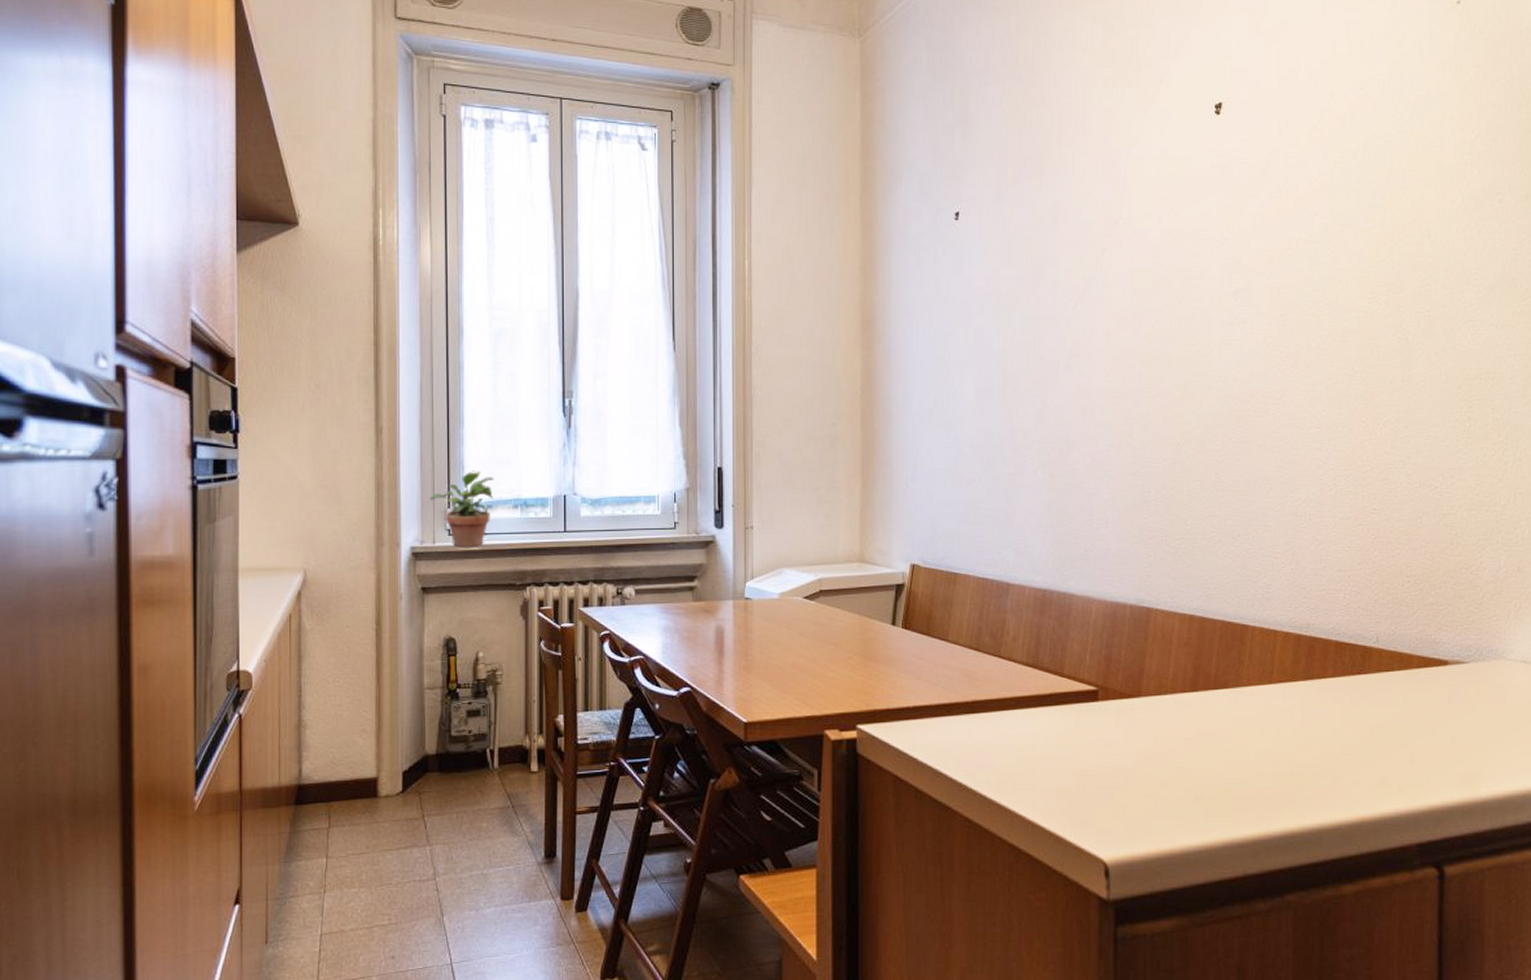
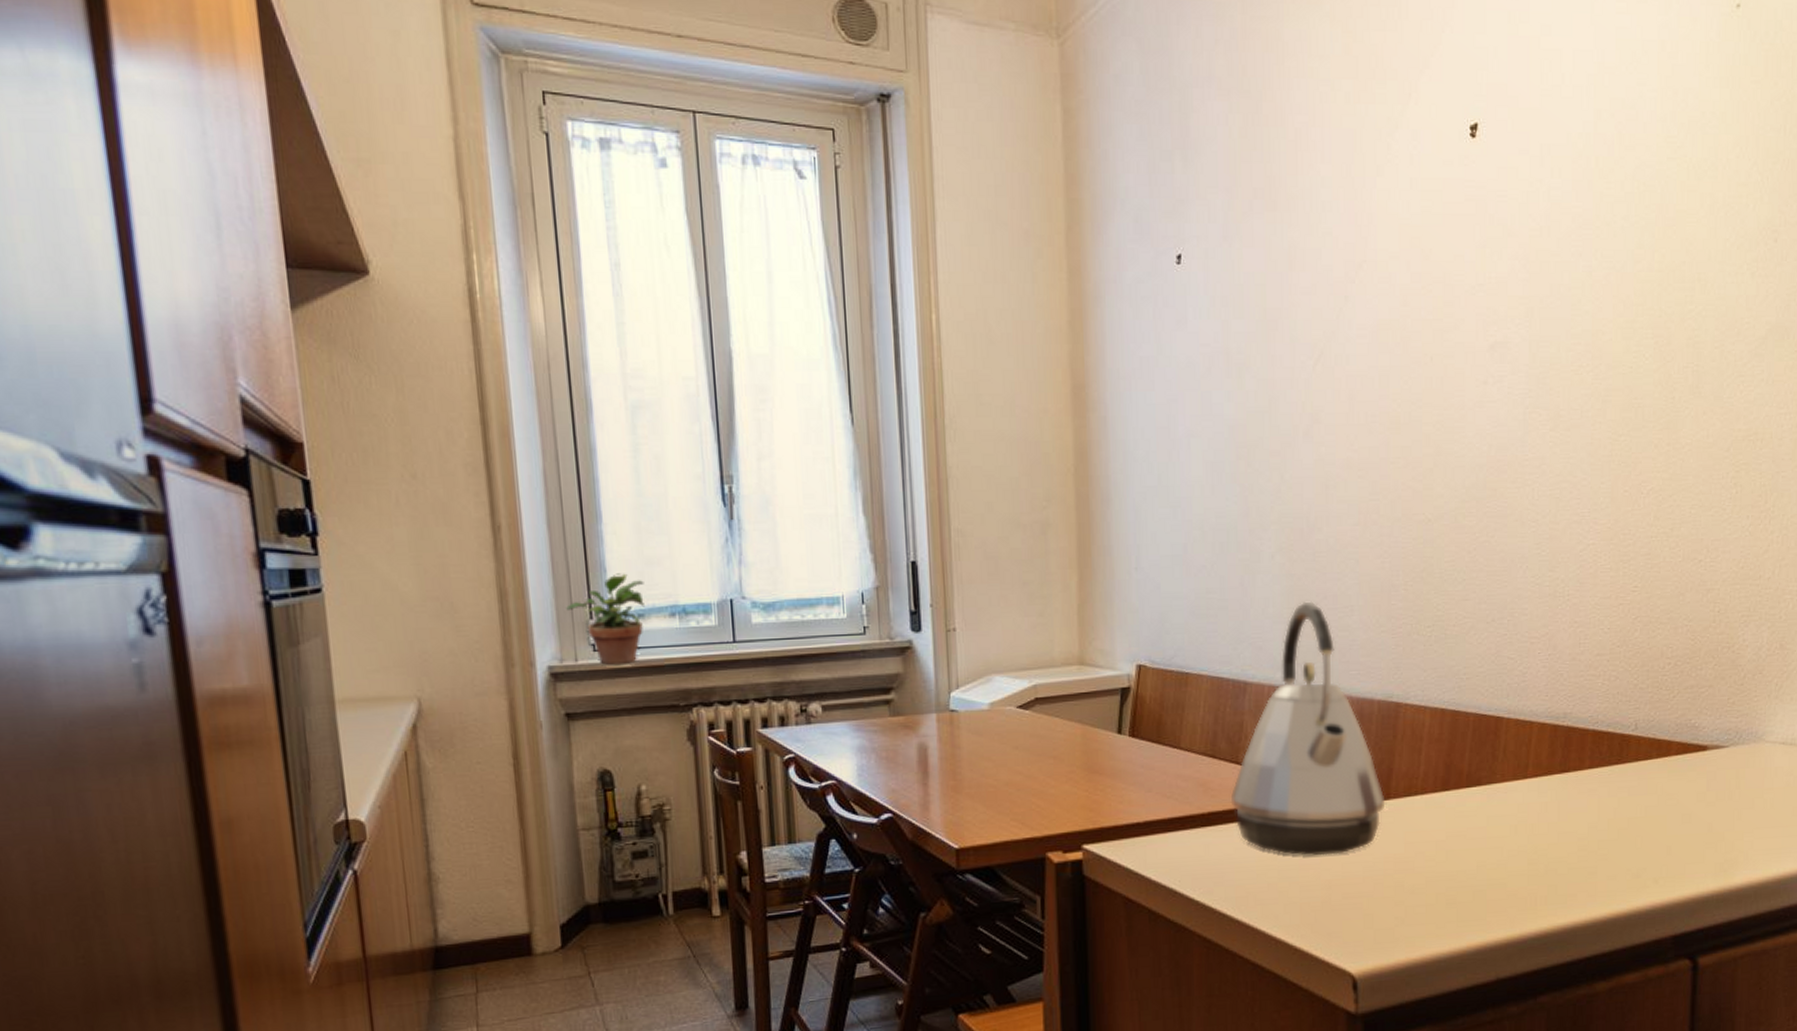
kettle: none [992,513,1137,746] -> present [1230,601,1385,856]

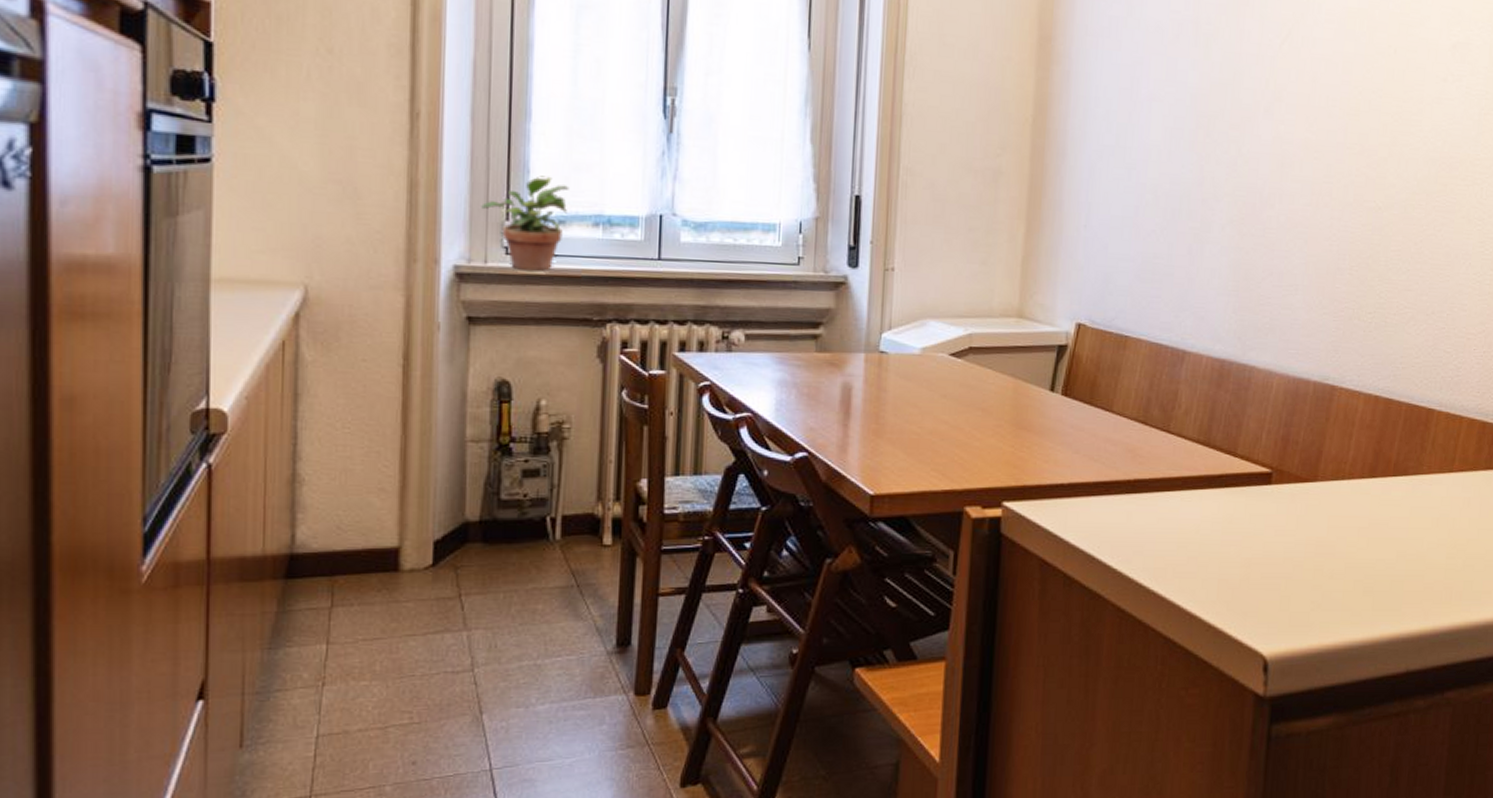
kettle: present [1230,601,1385,856] -> none [1157,276,1313,532]

